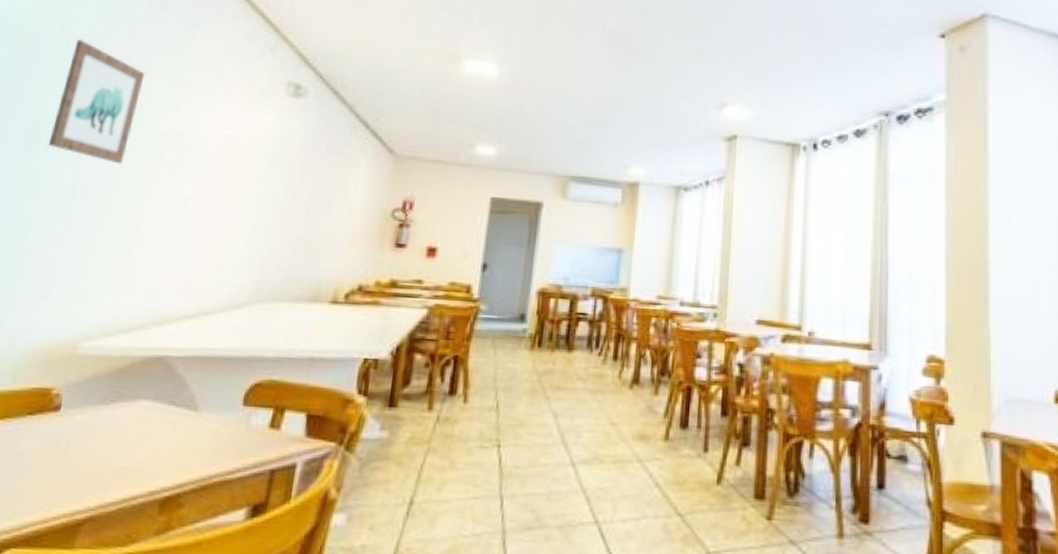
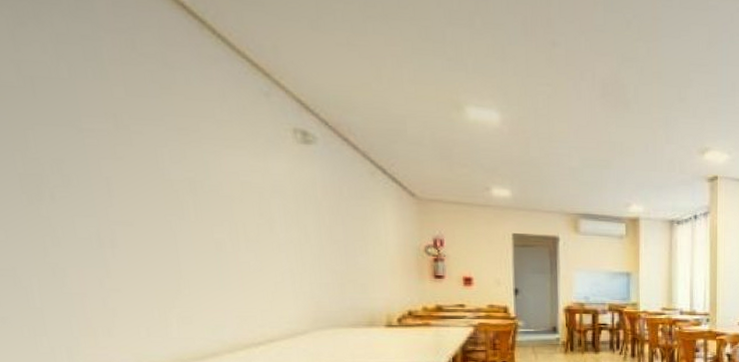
wall art: present [48,38,145,164] -> none [40,81,143,211]

